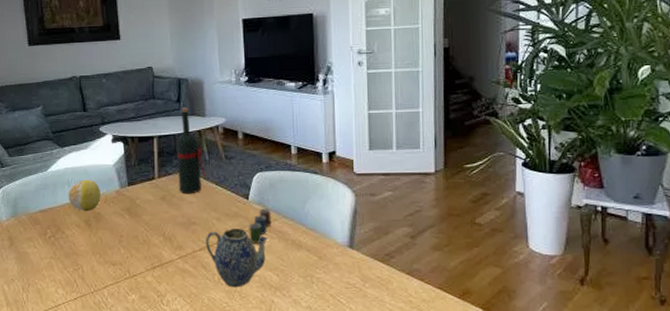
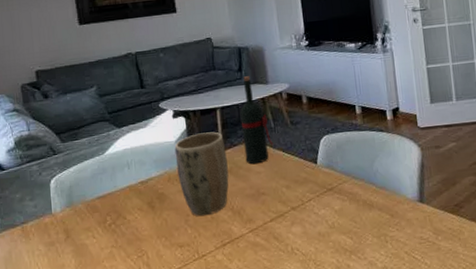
fruit: present [68,179,101,212] -> none [128,158,164,194]
plant pot: none [112,159,162,239] -> present [174,132,229,217]
teapot: present [206,229,269,288] -> none [276,194,340,257]
cup: present [249,208,272,243] -> none [319,170,342,208]

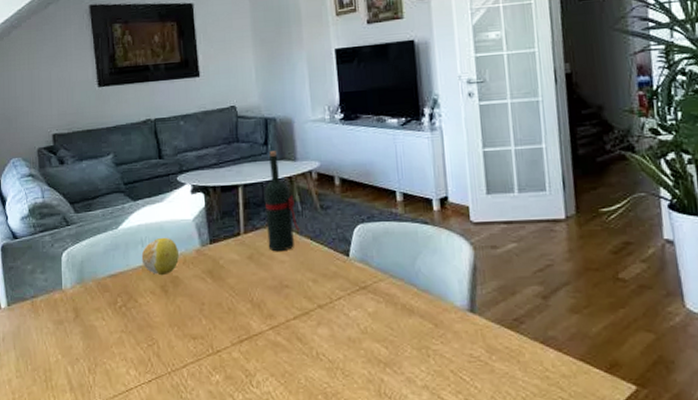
fruit: none [128,158,164,194] -> present [141,237,179,276]
plant pot: present [174,132,229,217] -> none [191,211,249,307]

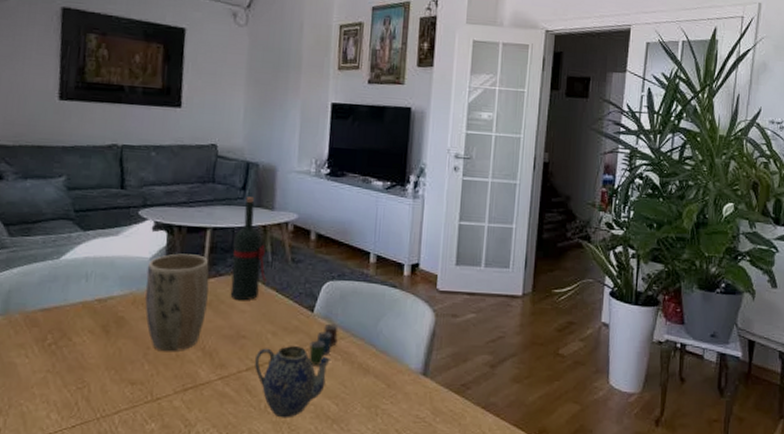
fruit: present [141,237,179,276] -> none [83,273,129,315]
plant pot: none [191,211,249,307] -> present [145,253,210,352]
teapot: none [301,292,374,364] -> present [255,346,332,418]
cup: none [350,266,377,309] -> present [308,323,339,365]

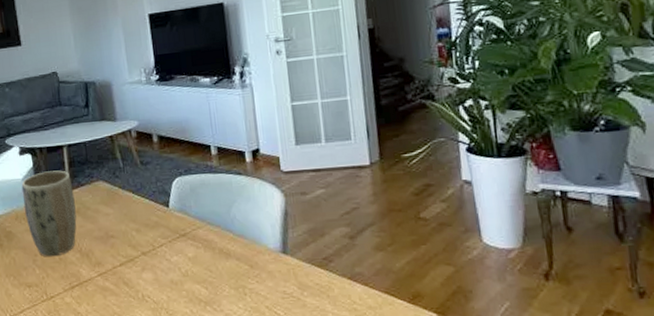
wine bottle: present [230,197,267,301] -> none [87,112,122,206]
teapot: present [255,346,332,418] -> none [126,239,194,305]
cup: present [308,323,339,365] -> none [171,215,196,255]

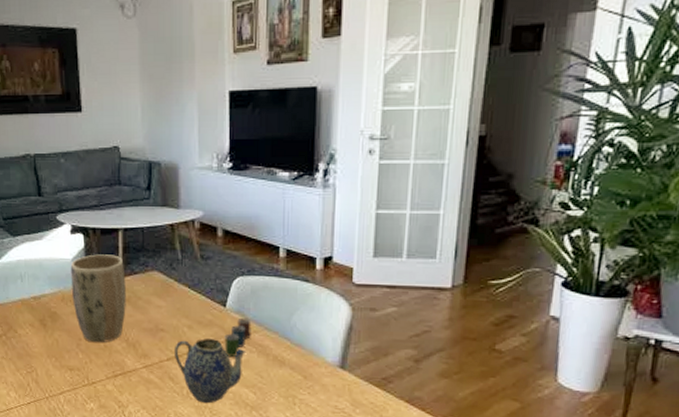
teapot: none [126,239,194,305] -> present [175,338,247,404]
cup: none [171,215,196,255] -> present [224,317,252,357]

